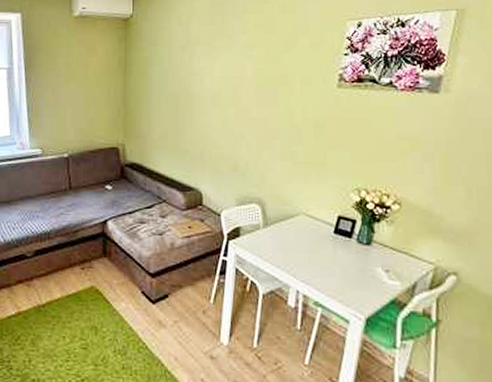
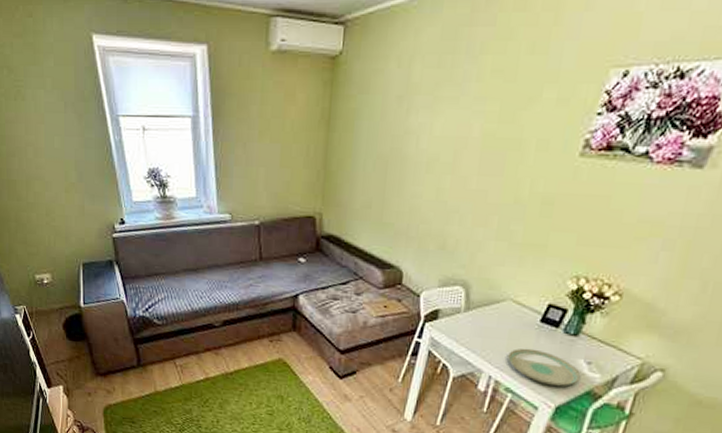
plate: none [311,260,383,296] -> present [508,348,581,386]

